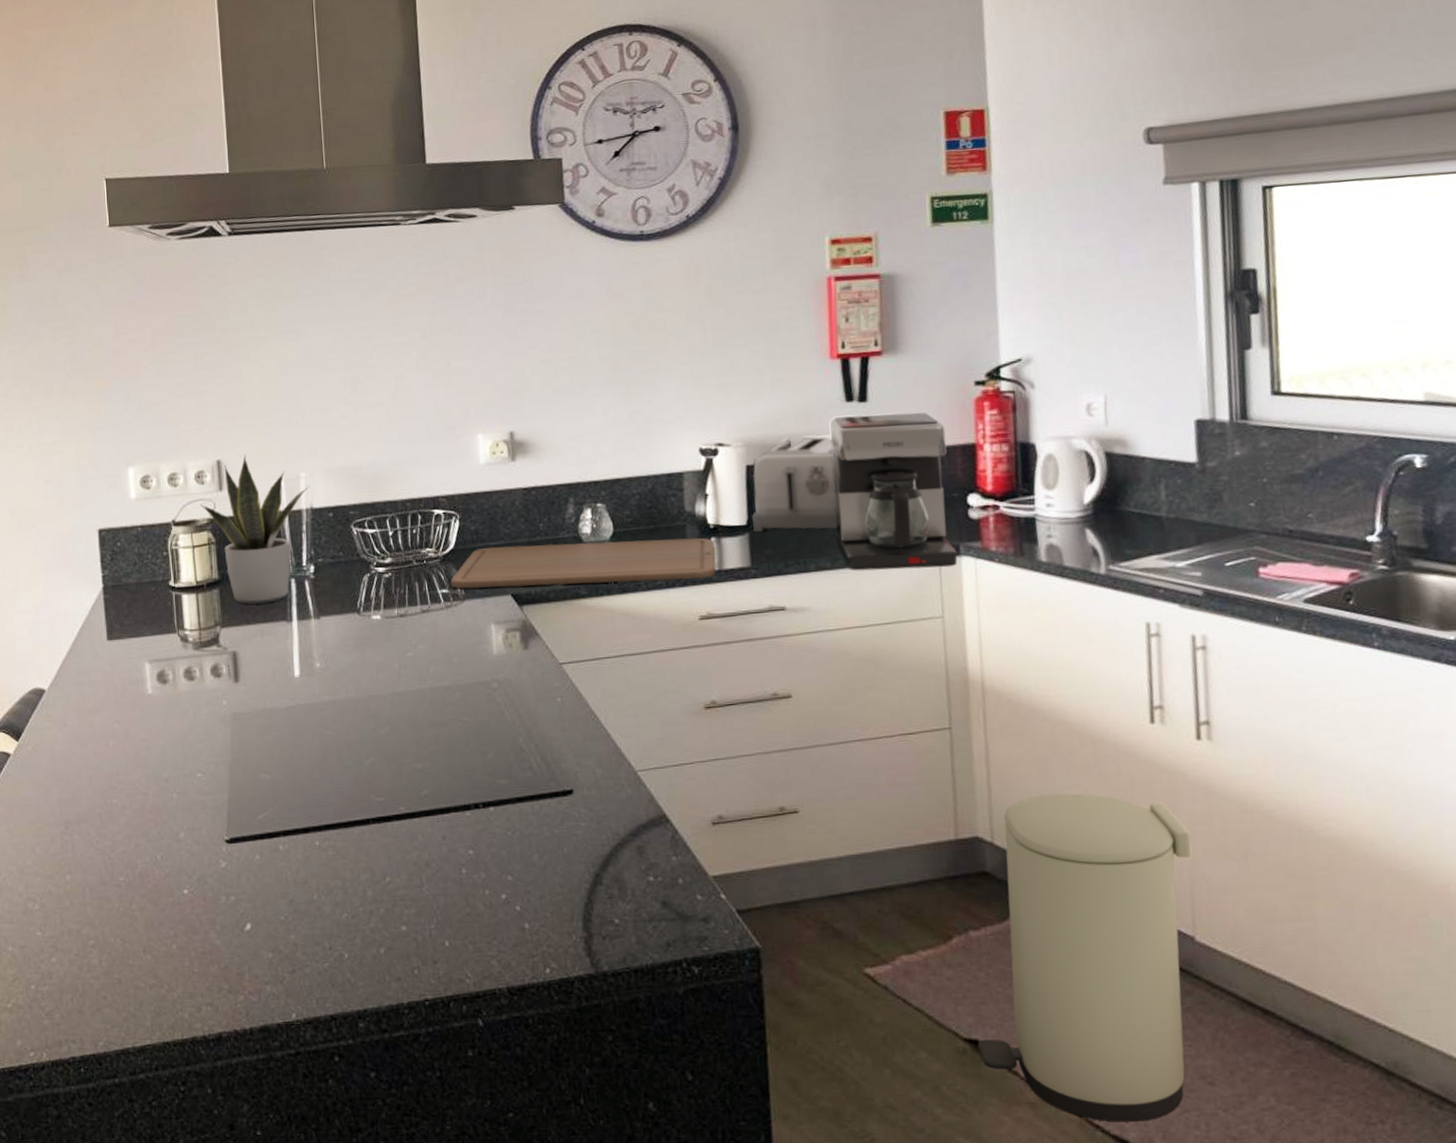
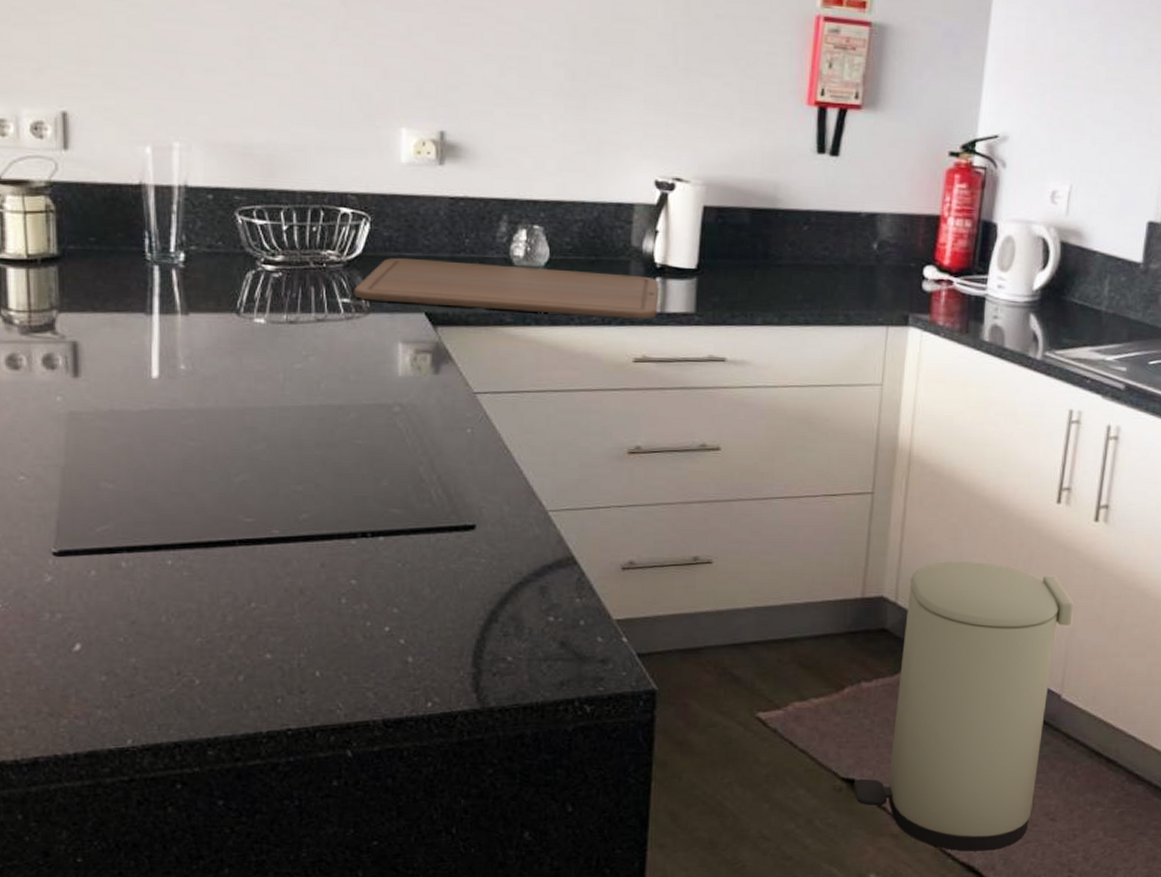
potted plant: present [200,455,310,605] -> none [36,110,186,290]
toaster: present [752,436,838,533] -> none [703,183,798,284]
coffee maker: present [830,412,958,571] -> none [787,168,913,337]

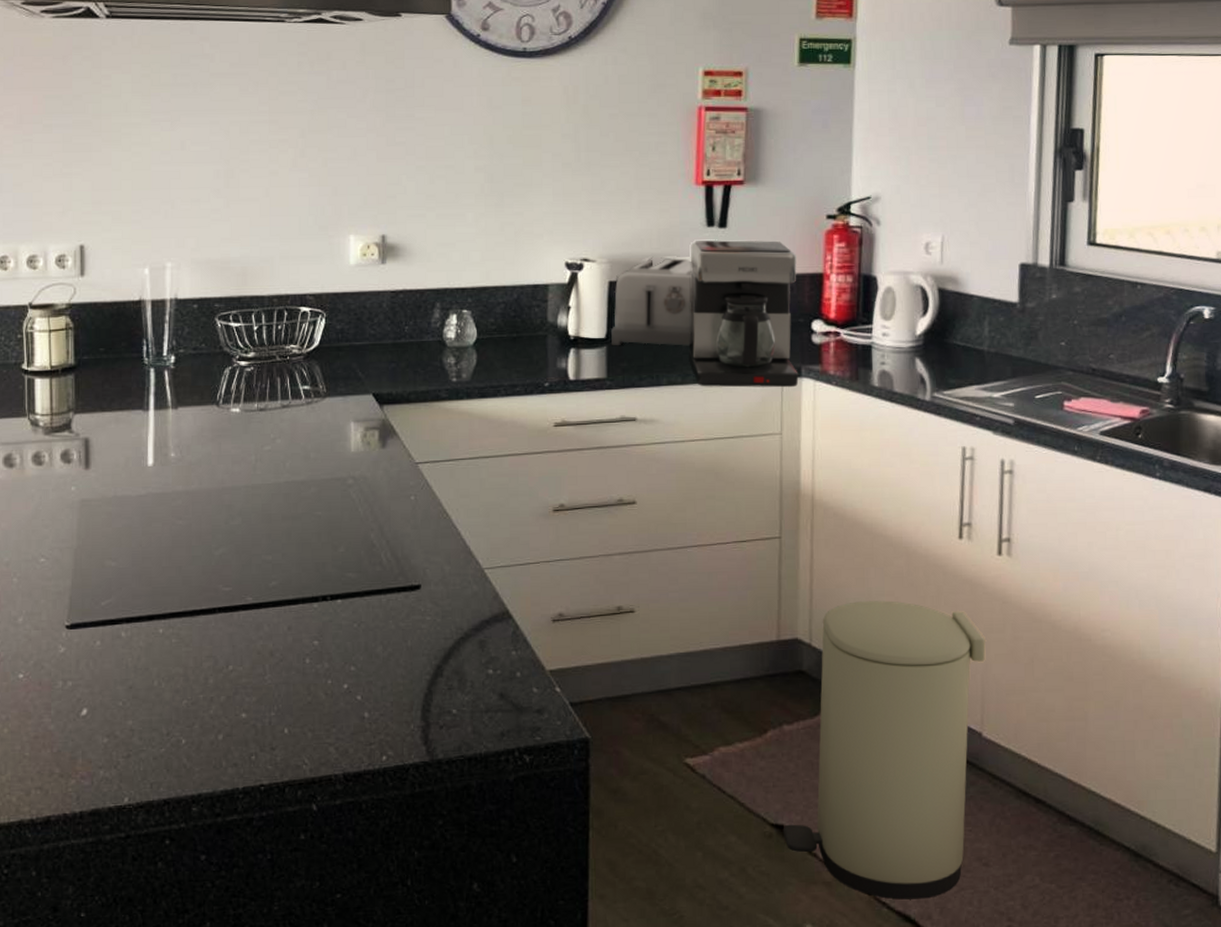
chopping board: present [354,257,660,320] -> none [312,346,574,388]
toaster: none [703,183,798,284] -> present [611,257,693,346]
coffee maker: none [787,168,913,337] -> present [688,240,799,388]

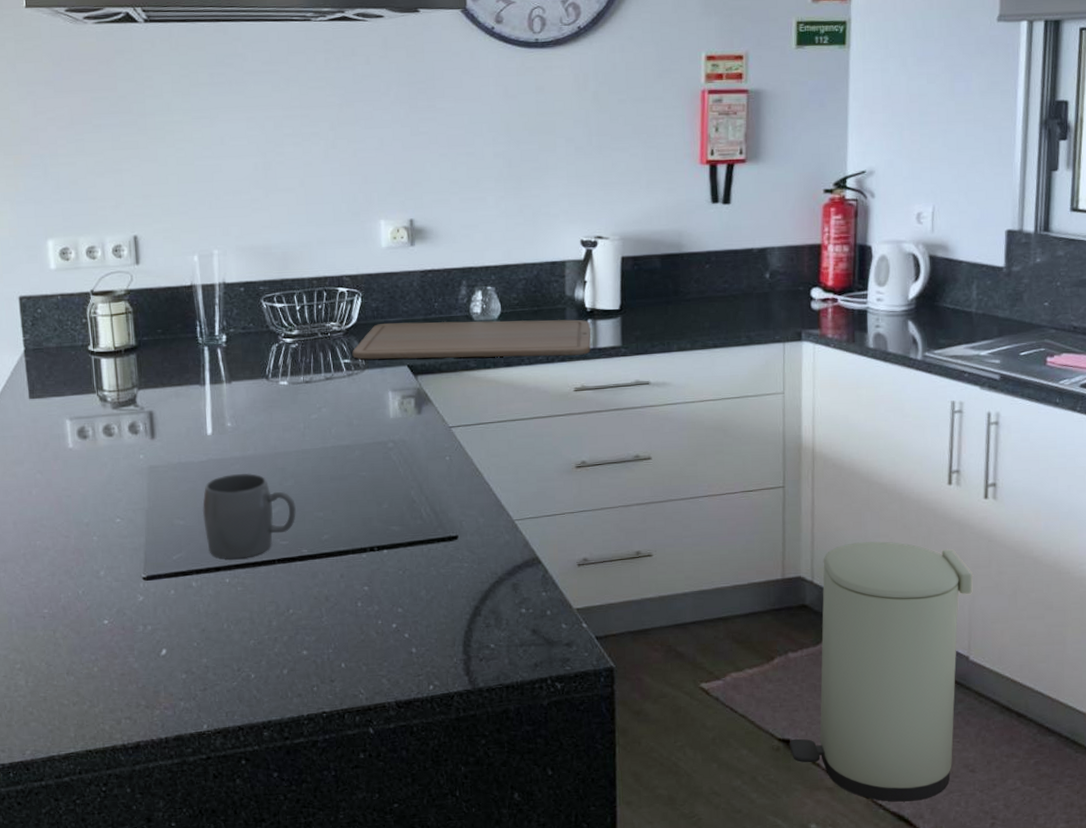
mug: none [137,509,242,607] -> present [202,473,296,559]
chopping board: none [312,346,574,388] -> present [352,319,591,360]
toaster: present [611,257,693,346] -> none [625,233,699,317]
coffee maker: present [688,240,799,388] -> none [696,215,799,352]

